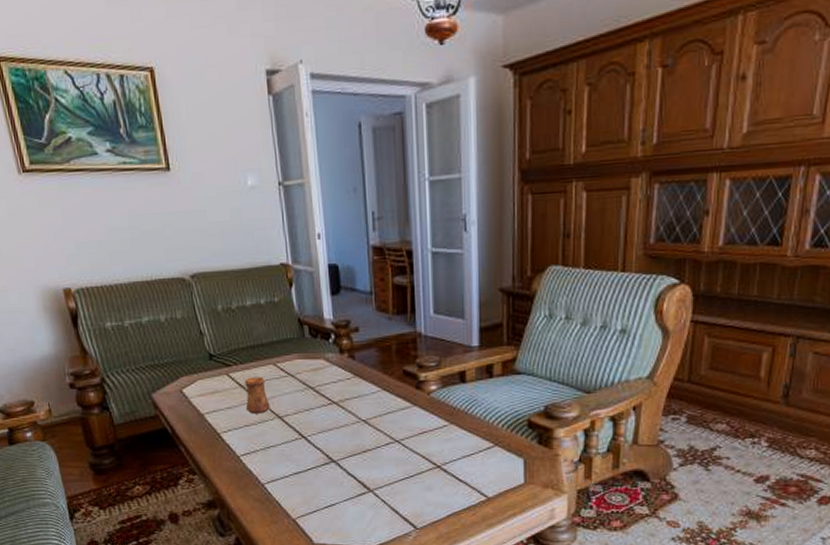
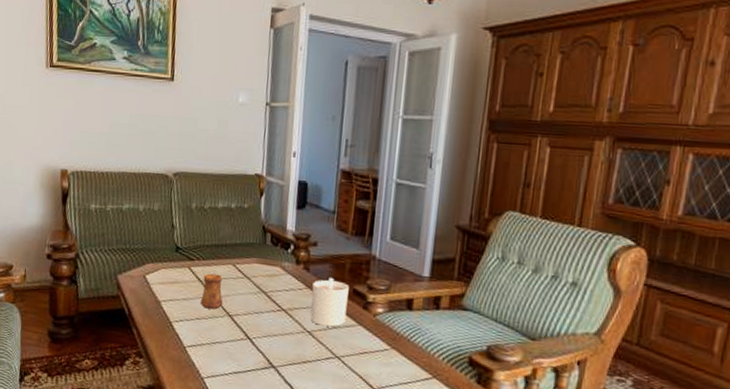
candle: none [360,361,400,412] -> present [310,277,349,327]

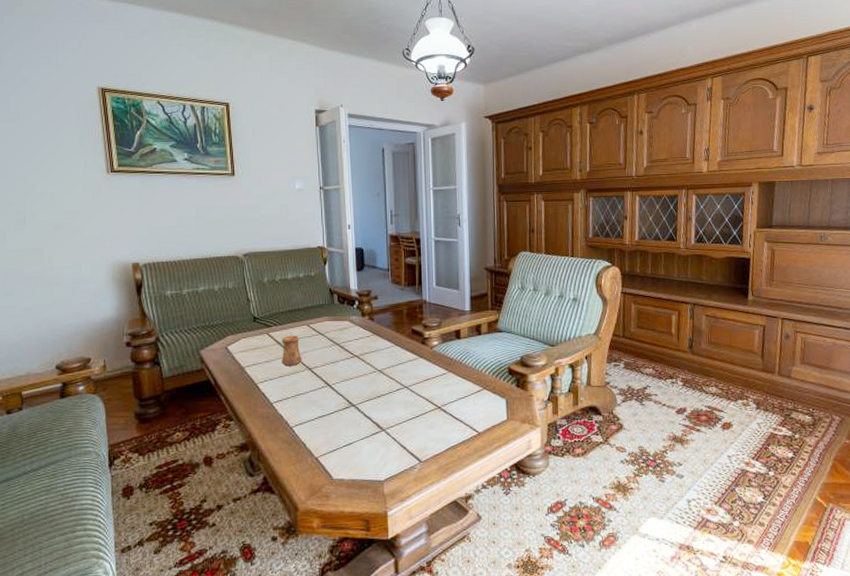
candle: present [310,277,349,327] -> none [378,322,409,364]

